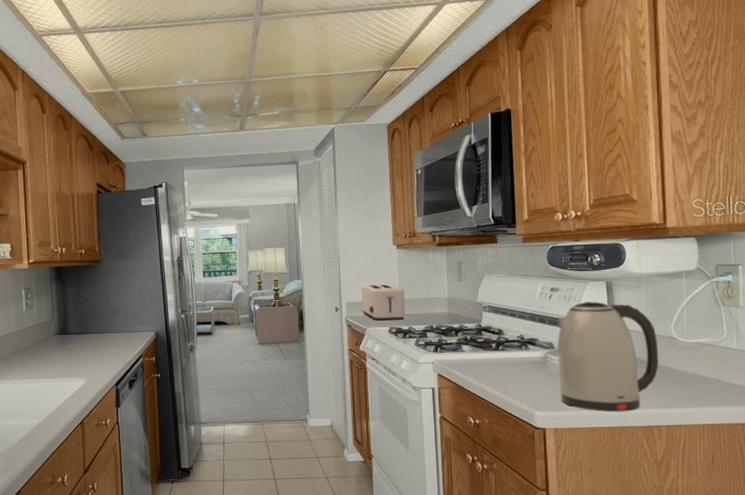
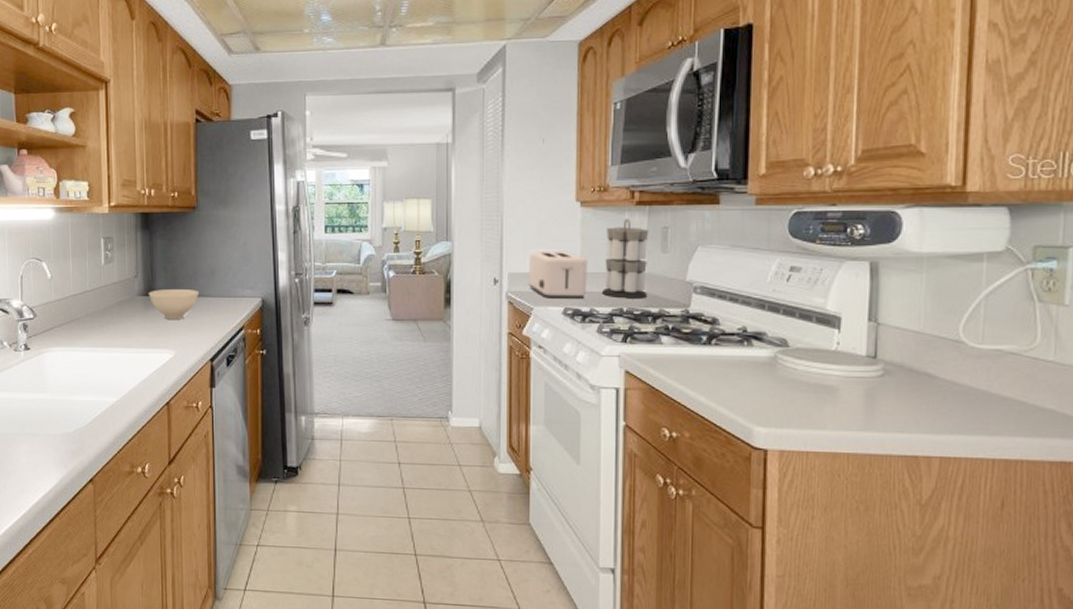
bowl: none [62,328,105,353] -> present [148,290,200,319]
spice rack: none [417,256,450,318] -> present [603,218,649,299]
kettle: present [557,301,659,413] -> none [791,287,938,436]

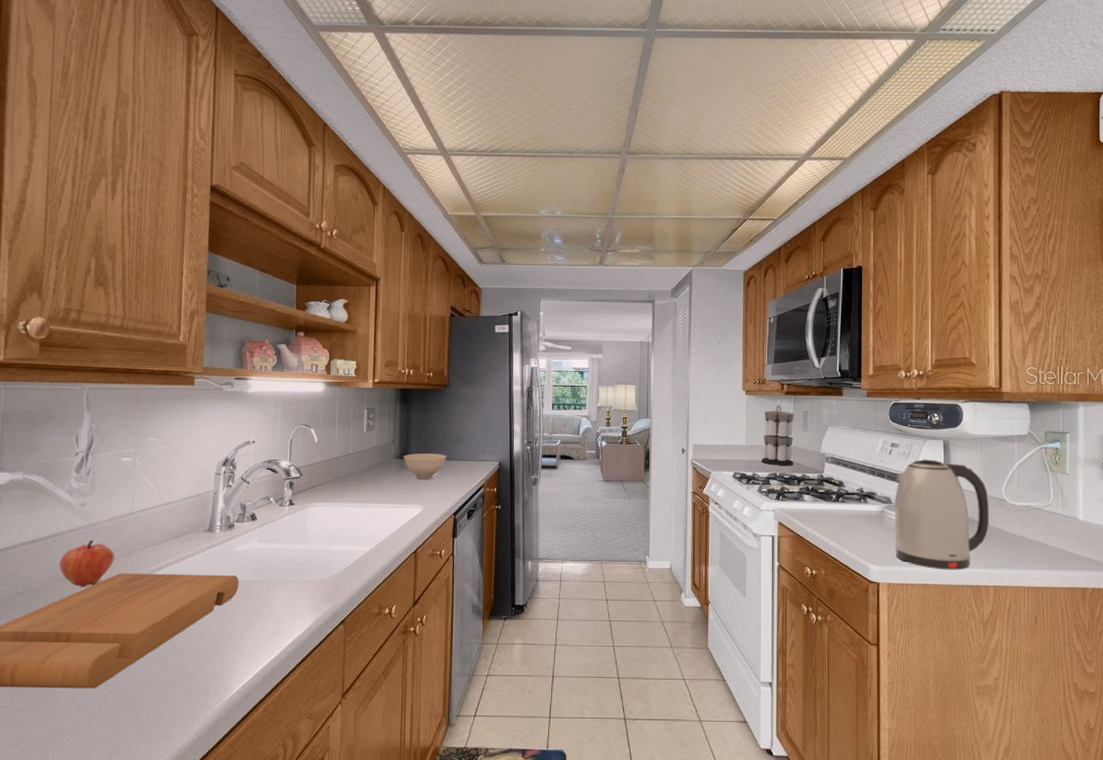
toaster: present [529,251,587,299] -> none [708,428,751,465]
kettle: none [791,287,938,436] -> present [894,459,989,571]

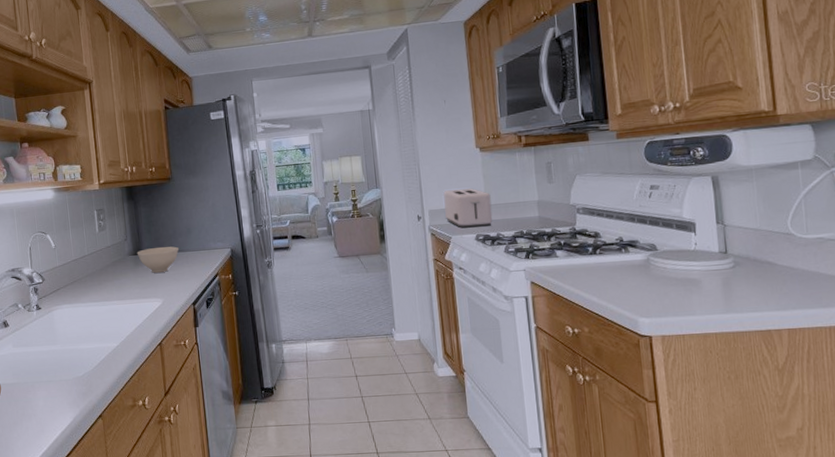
toaster: none [708,428,751,465] -> present [443,188,493,229]
spice rack: present [762,404,795,466] -> none [503,157,541,223]
kettle: present [894,459,989,571] -> none [660,198,776,317]

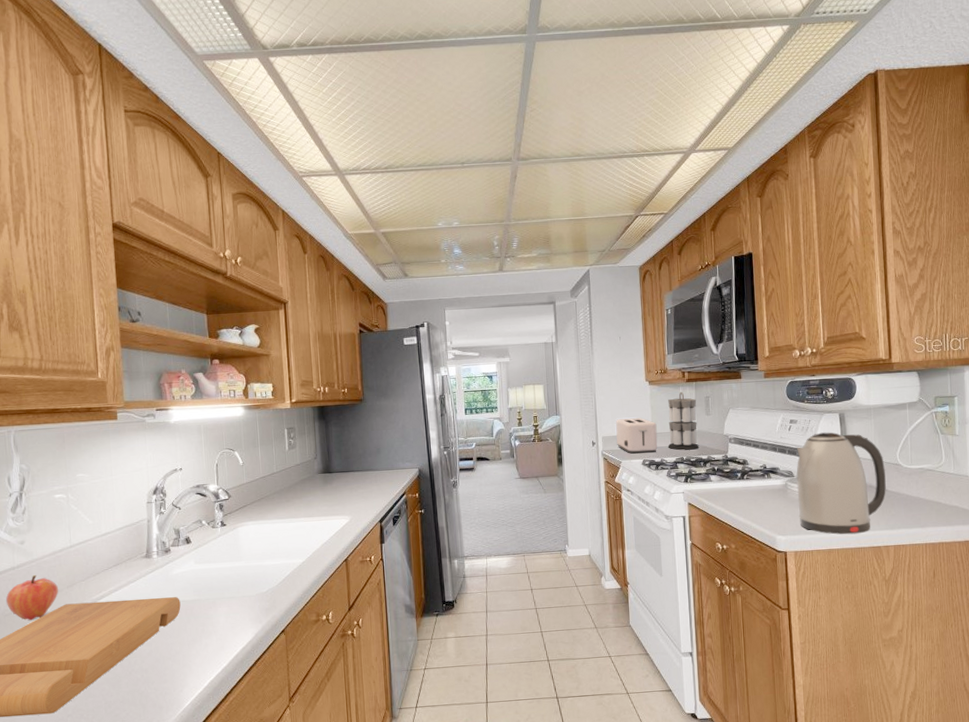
bowl: present [136,246,180,273] -> none [326,465,369,491]
spice rack: none [503,157,541,223] -> present [668,391,698,451]
kettle: none [660,198,776,317] -> present [796,432,886,535]

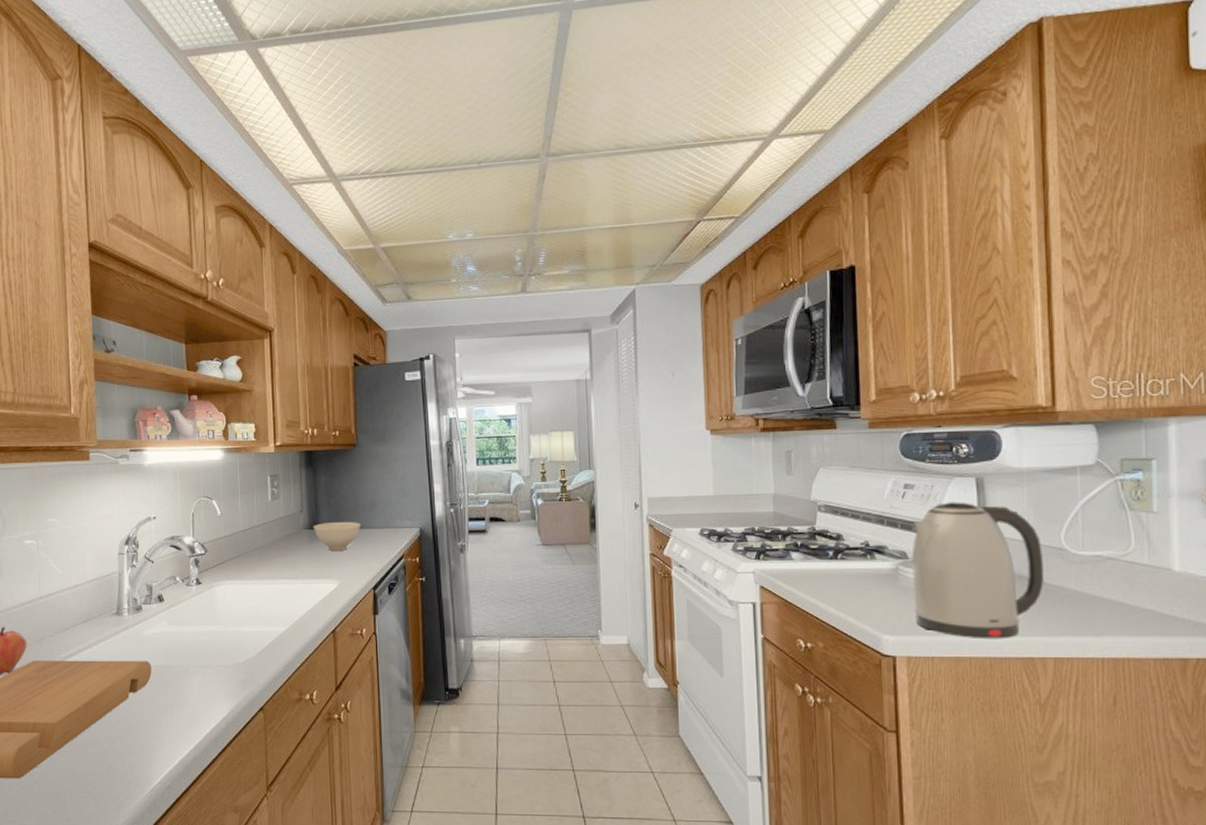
bowl: none [326,465,369,491] -> present [313,522,362,551]
toaster: present [616,418,658,454] -> none [666,475,721,521]
spice rack: present [668,391,698,451] -> none [735,443,776,519]

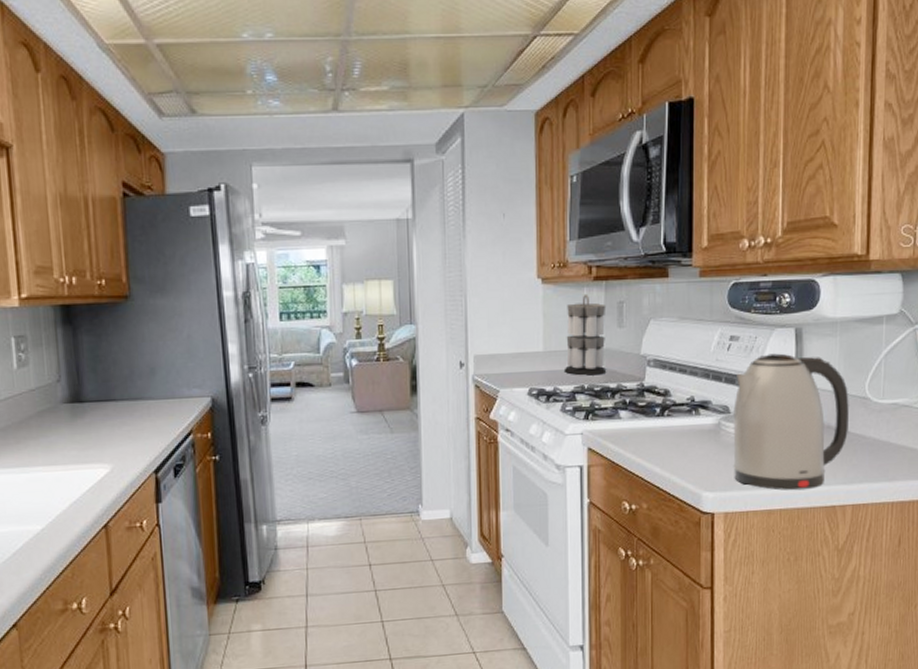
bowl: present [313,522,362,551] -> none [74,392,138,429]
spice rack: none [735,443,776,519] -> present [565,293,606,376]

